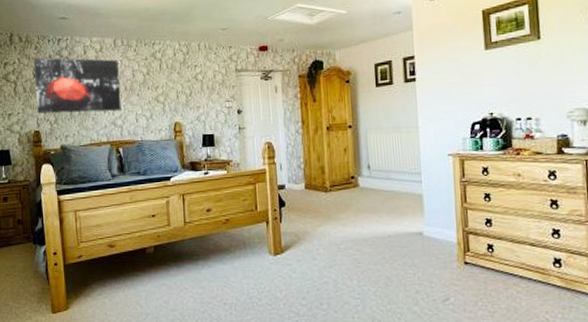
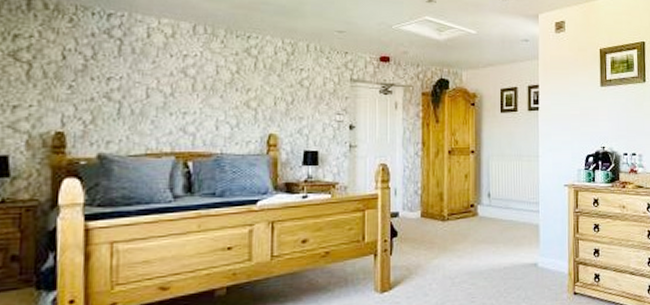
wall art: present [33,58,122,114] -> none [63,34,197,115]

